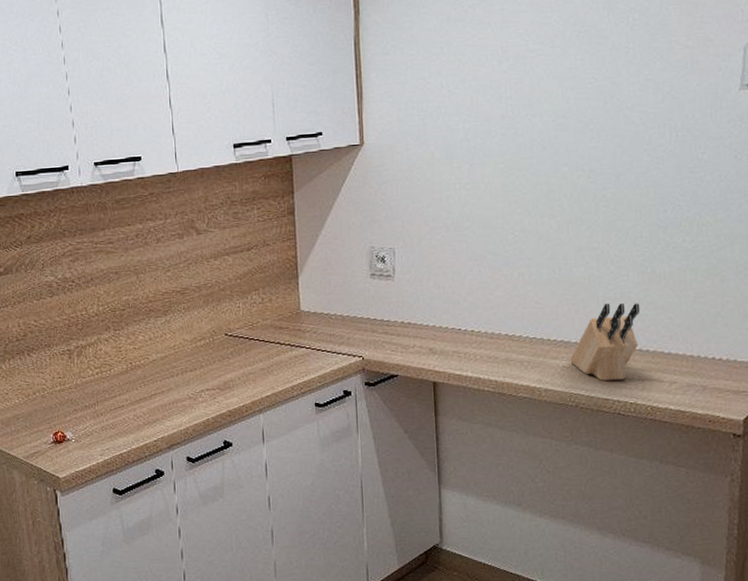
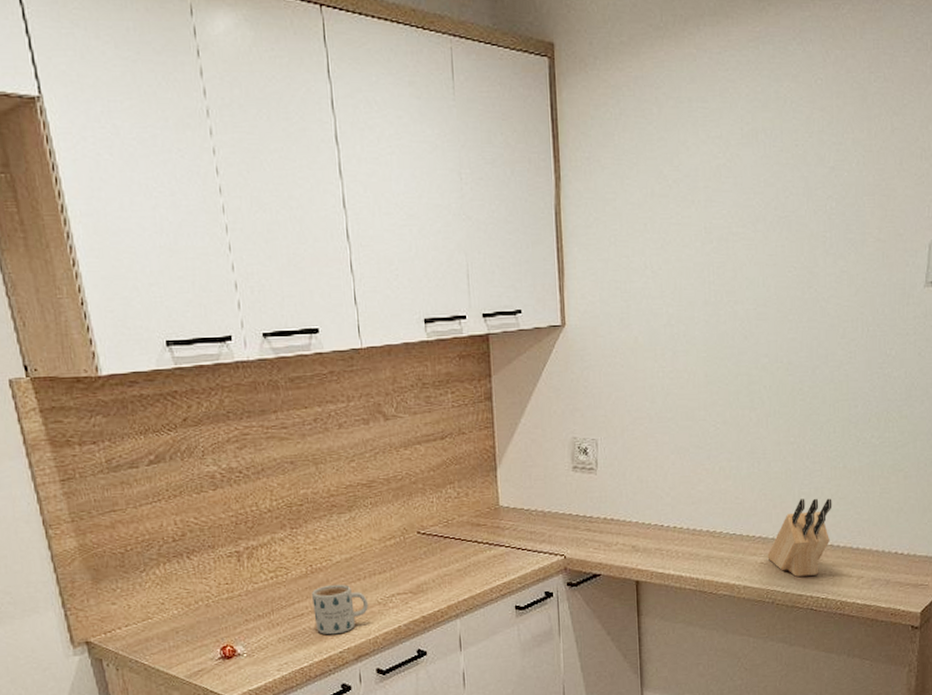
mug: none [131,379,180,425] -> present [312,584,368,635]

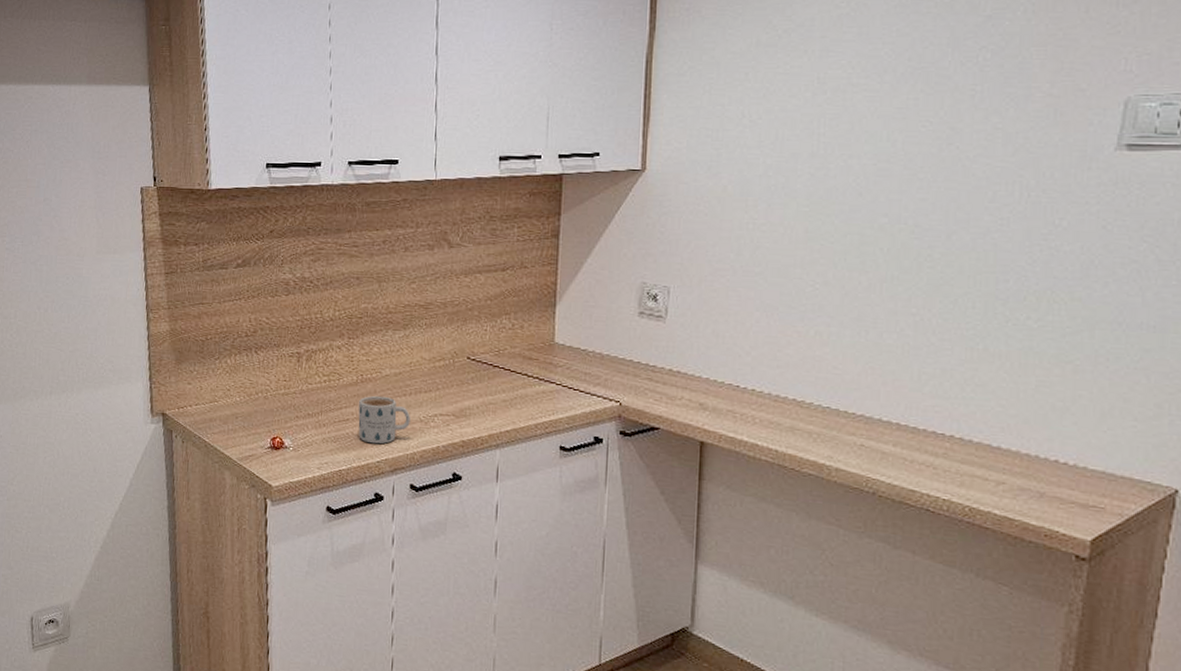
knife block: present [767,498,832,577] -> none [870,379,965,471]

